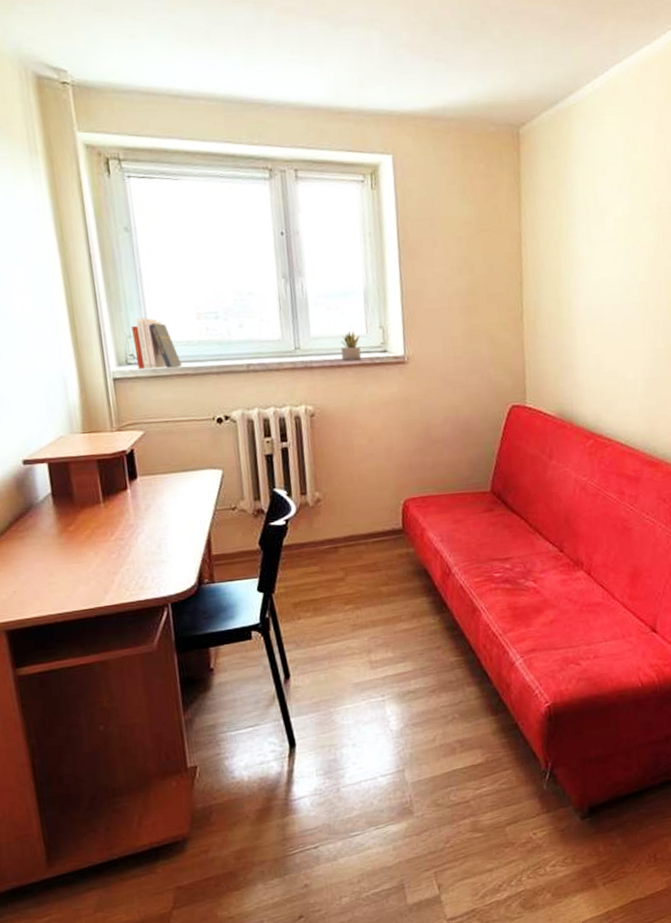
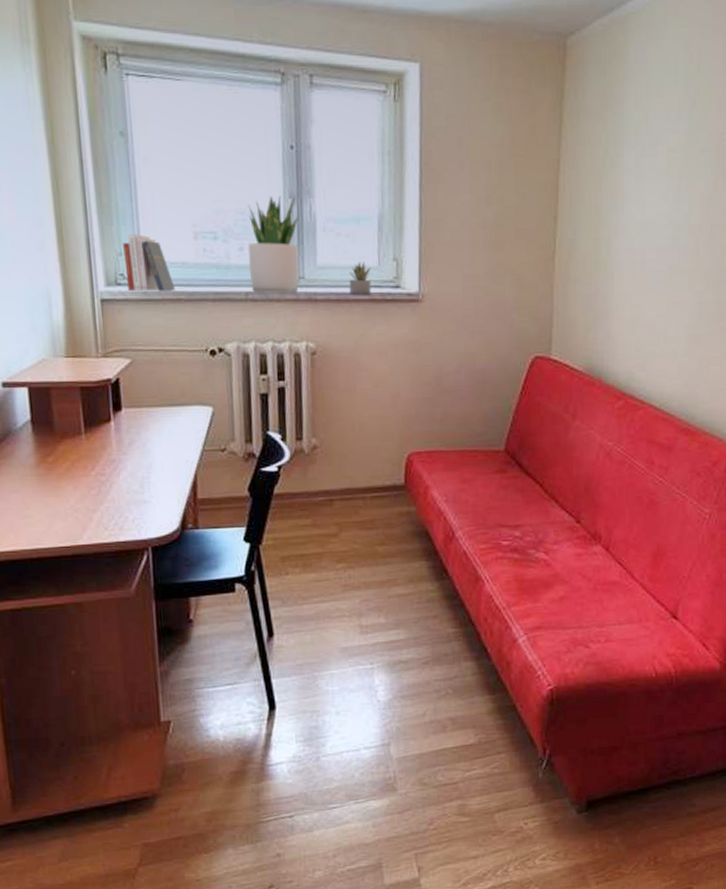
planter: none [245,276,295,365] -> present [247,196,299,295]

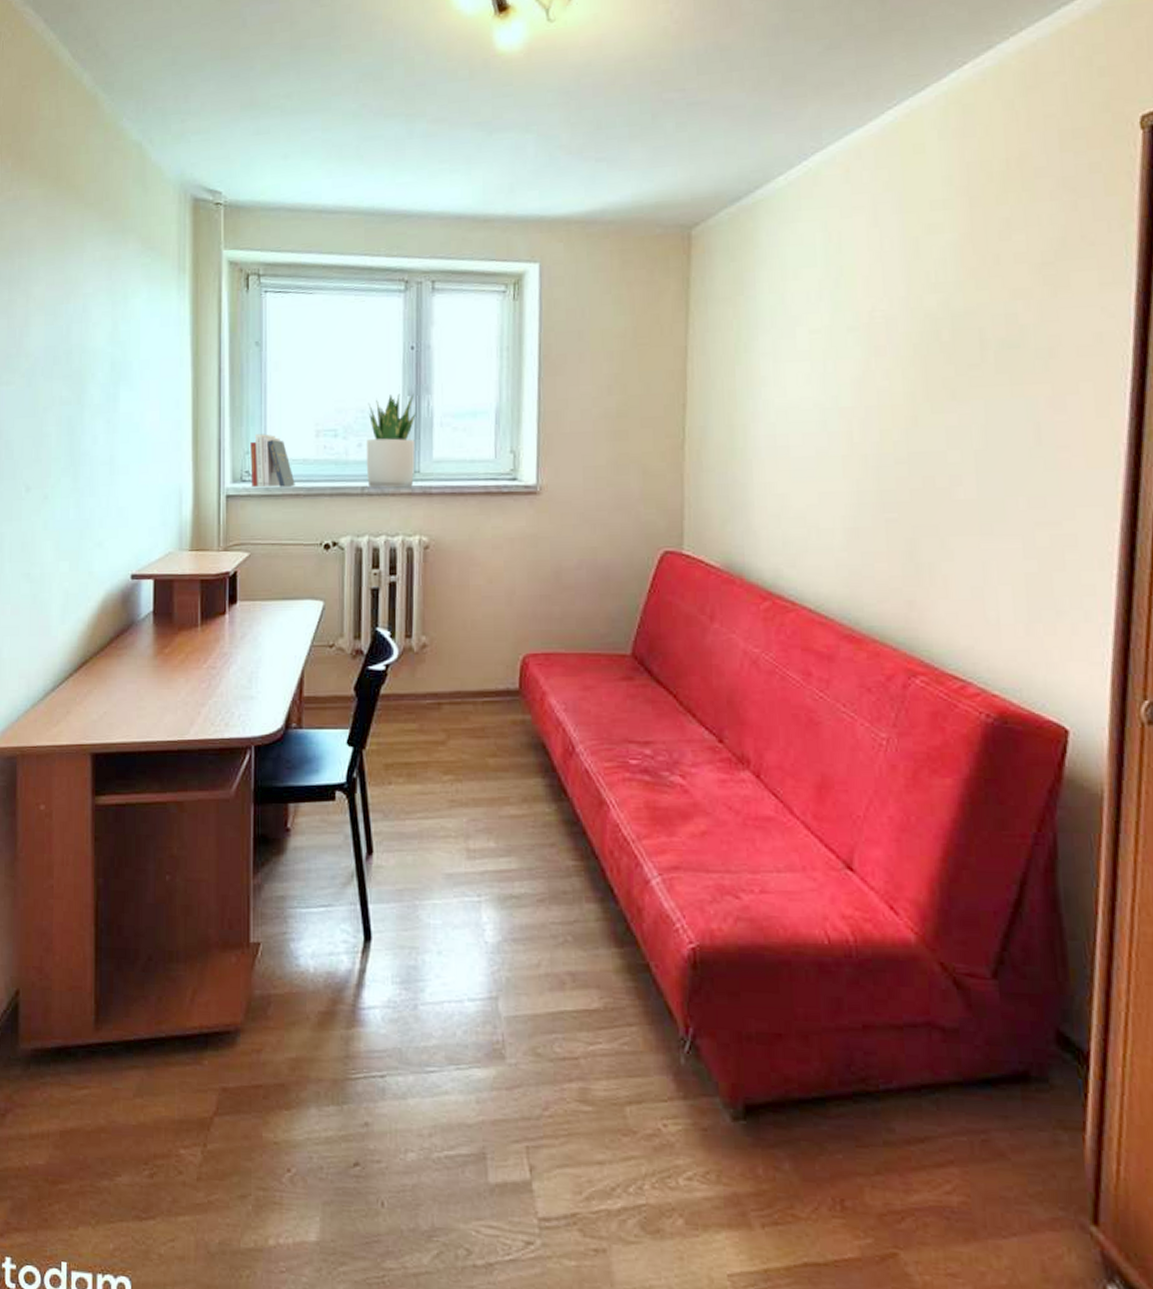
succulent plant: present [349,262,372,296] -> none [464,455,487,489]

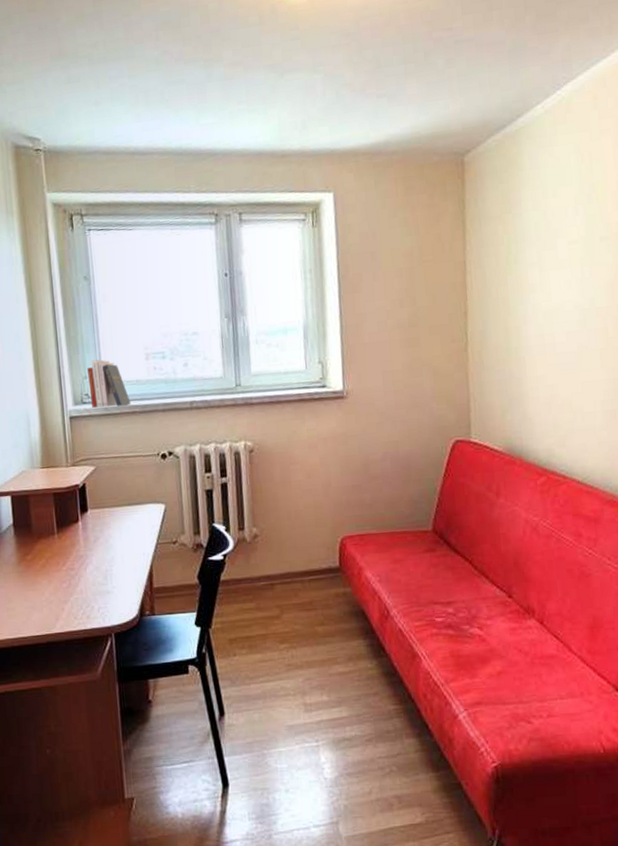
planter: present [366,393,416,489] -> none [190,315,236,402]

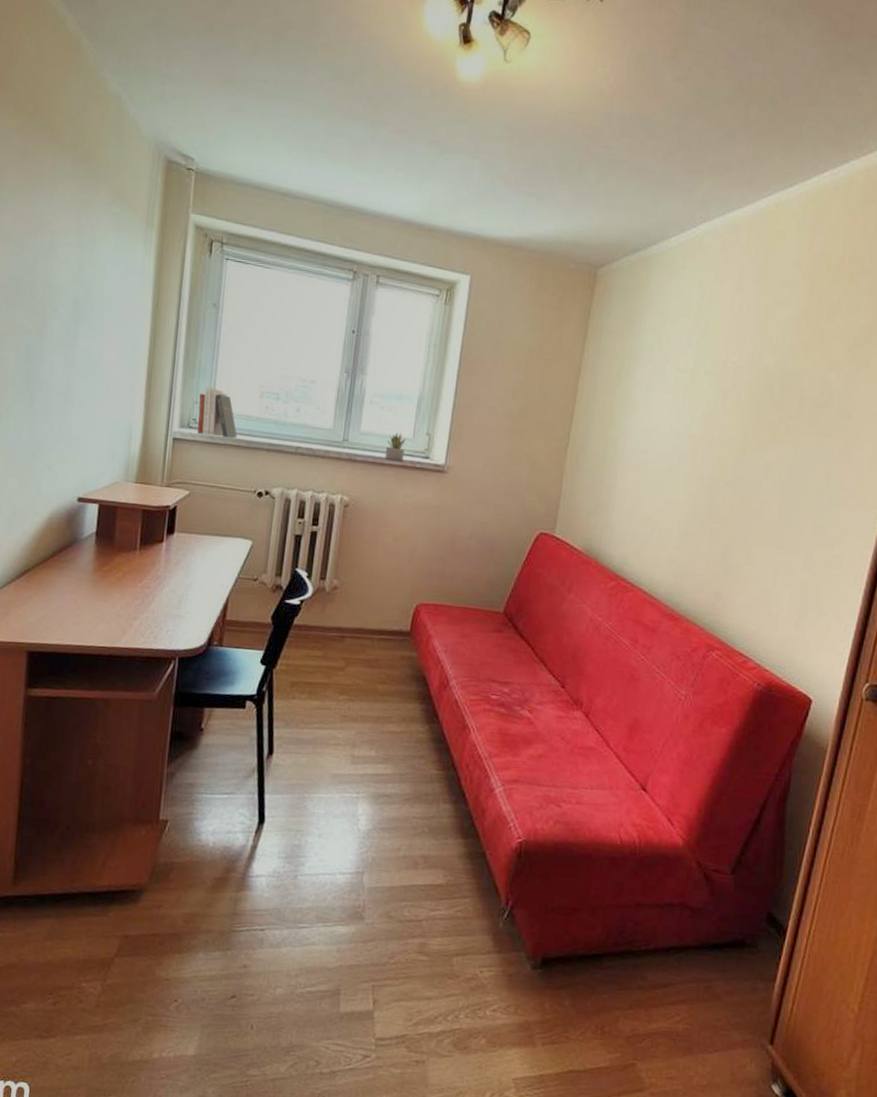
succulent plant: none [280,367,301,398] -> present [385,433,406,462]

